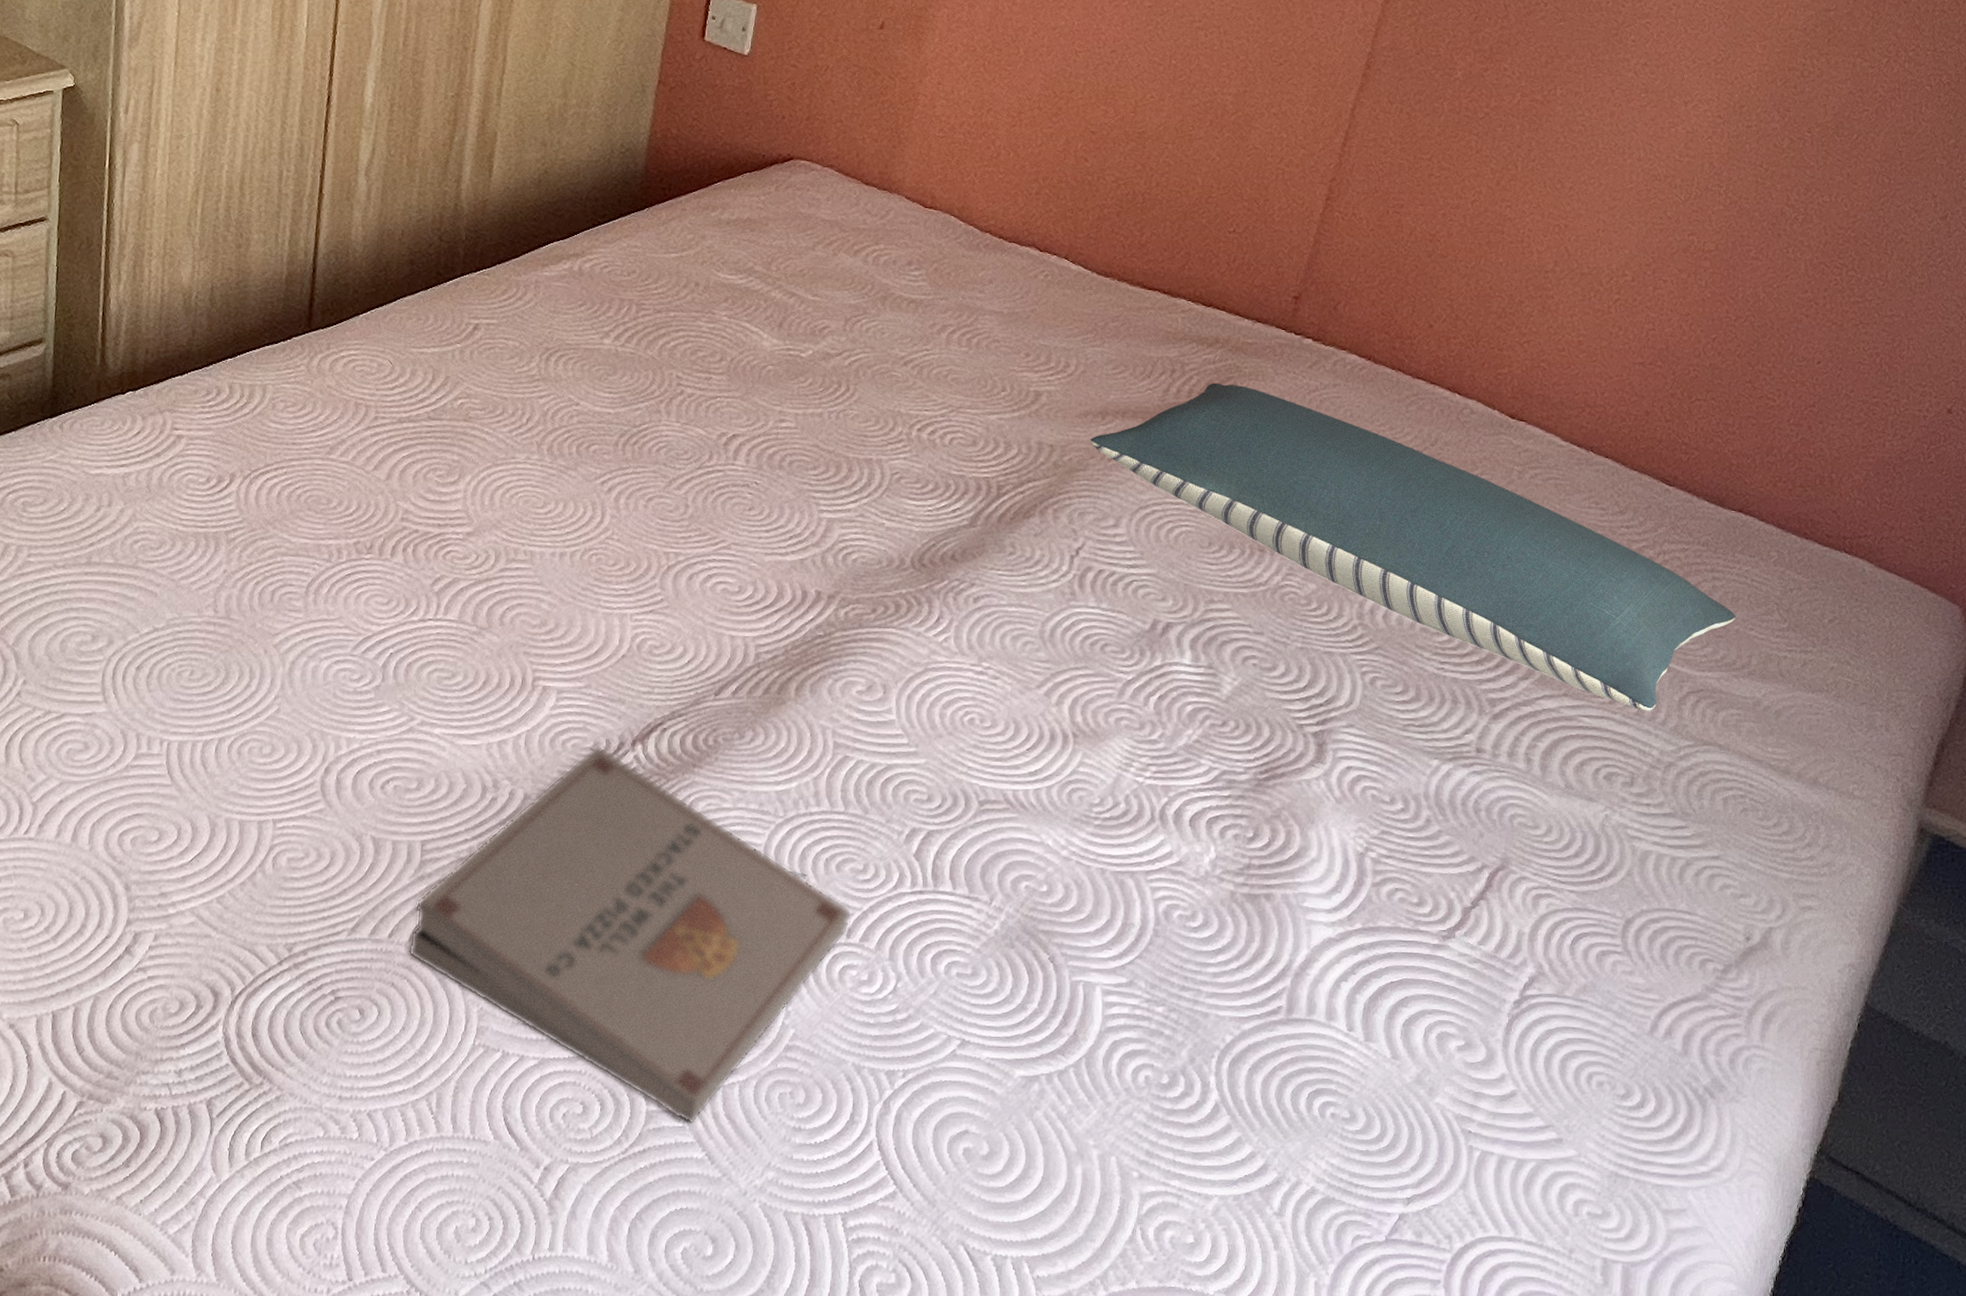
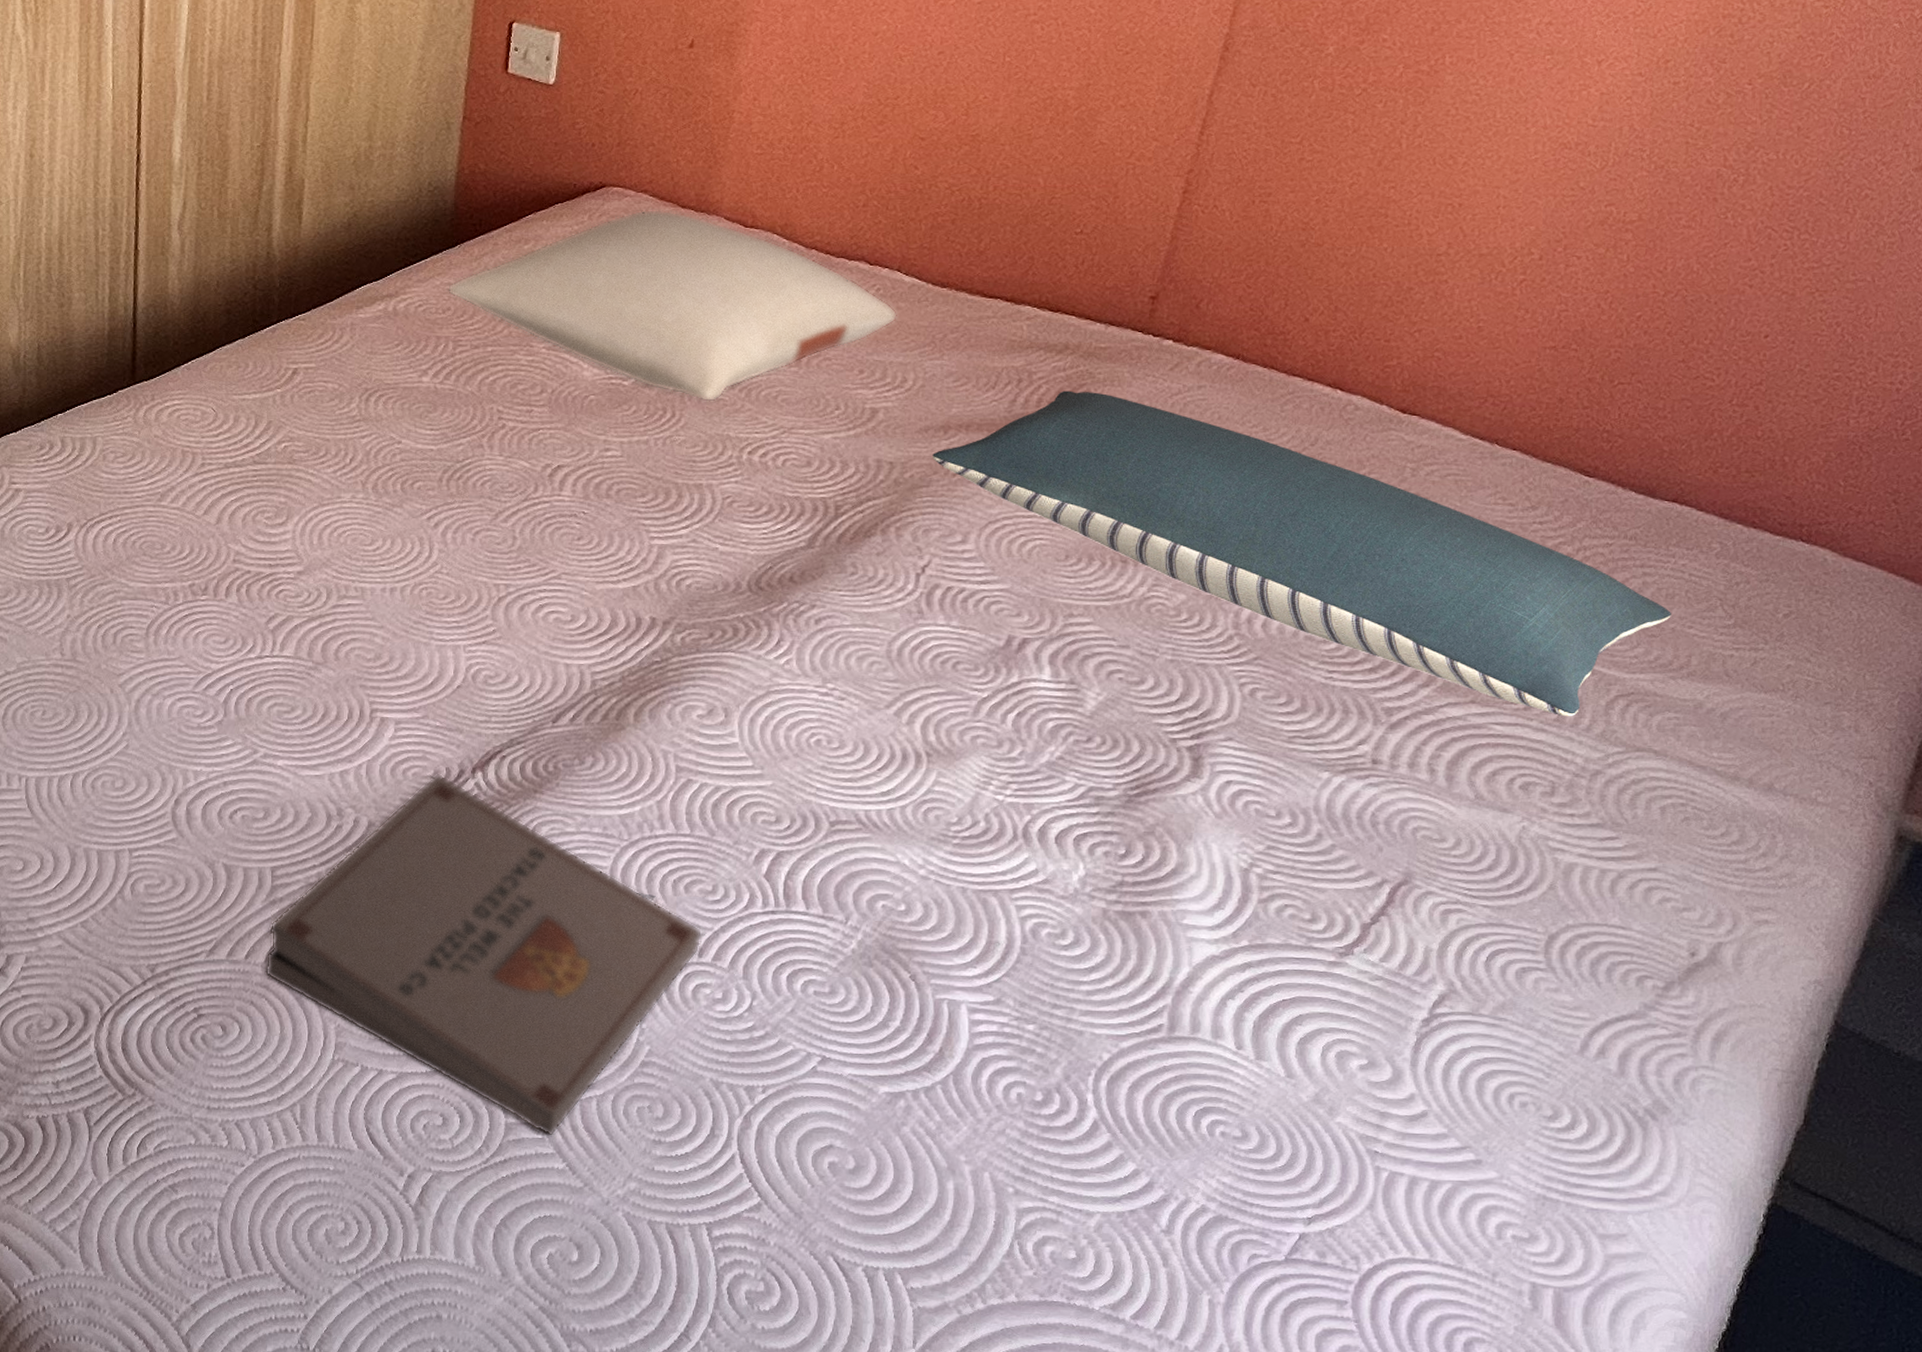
pillow: none [633,183,1063,378] -> present [447,209,897,402]

